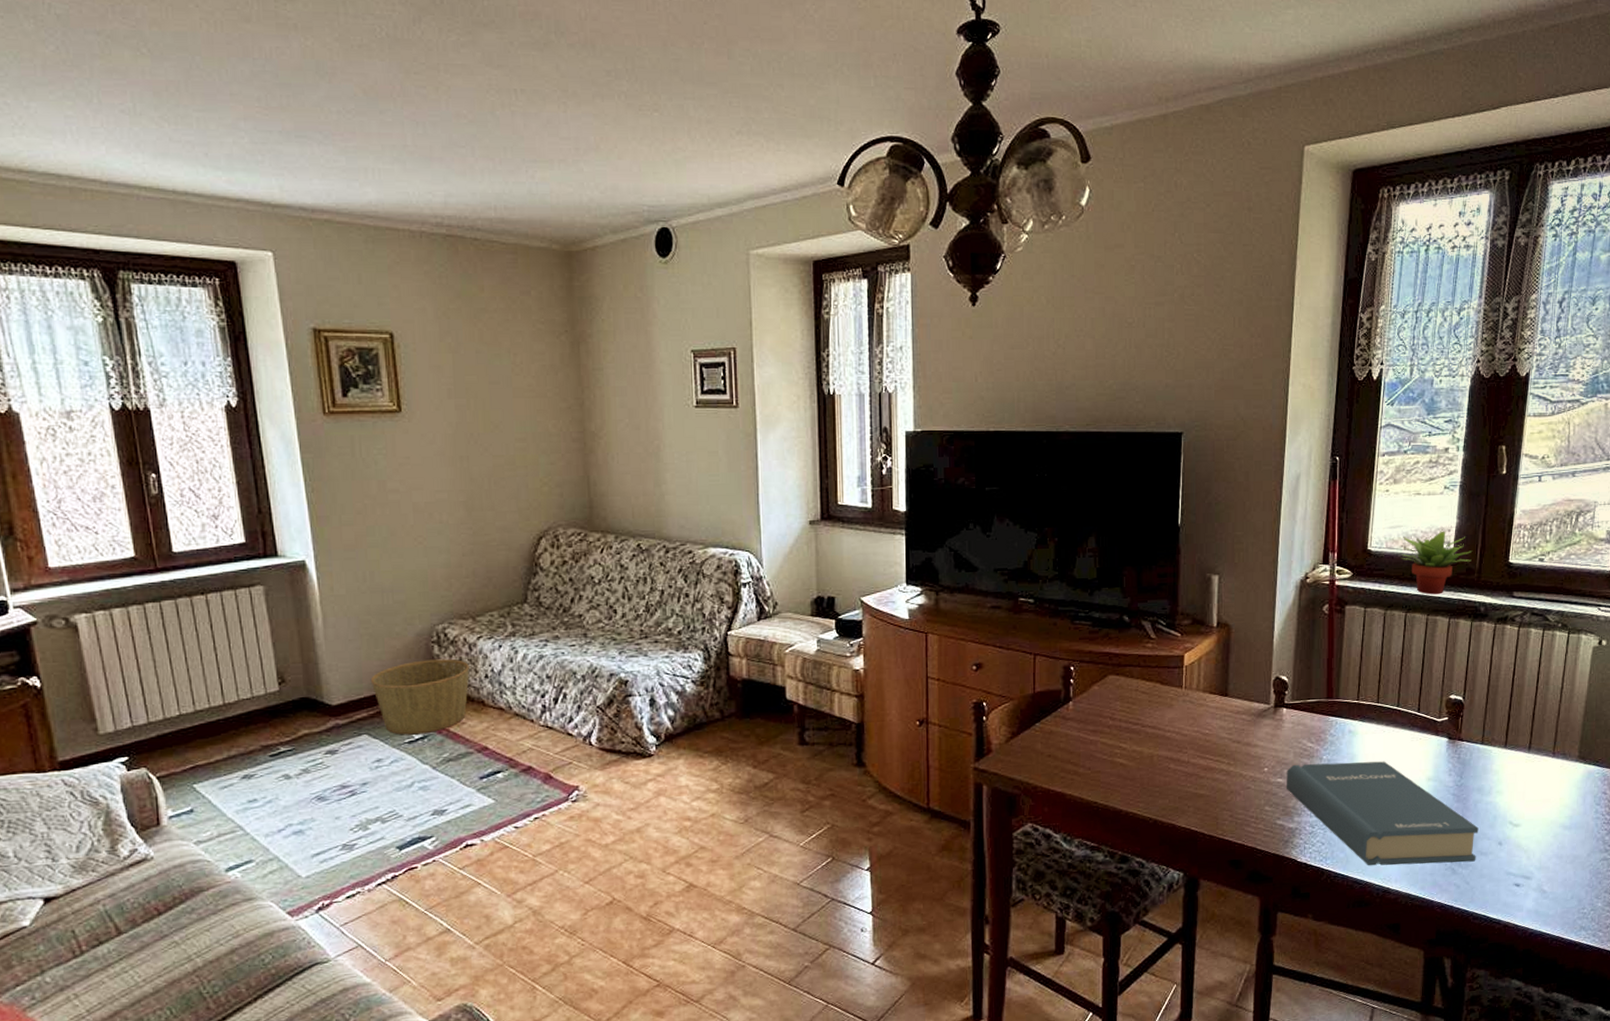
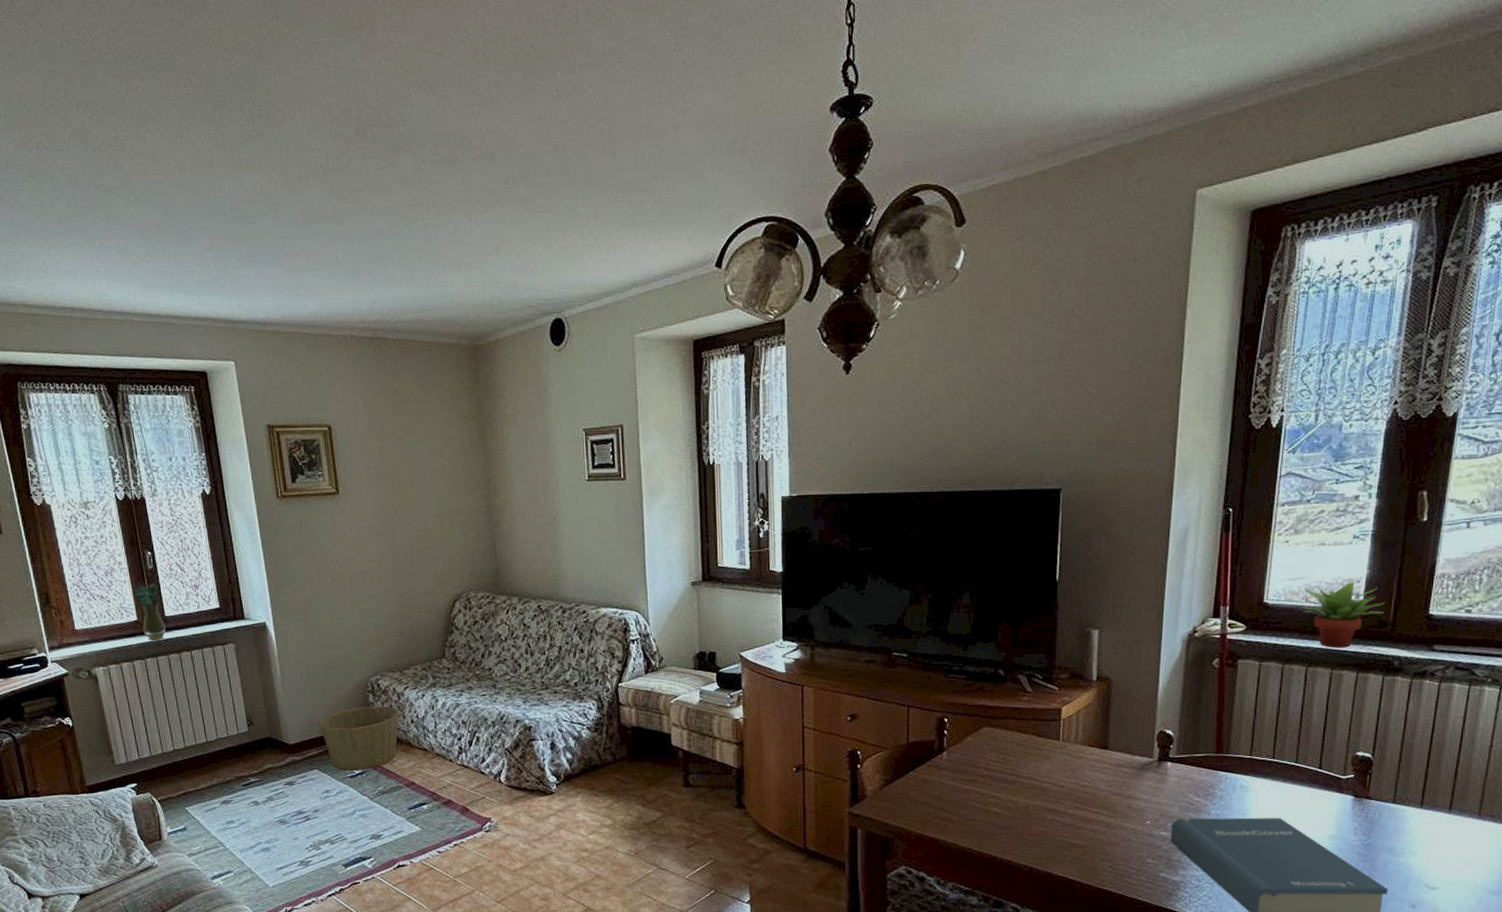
vase: none [130,509,173,581] -> present [133,581,166,640]

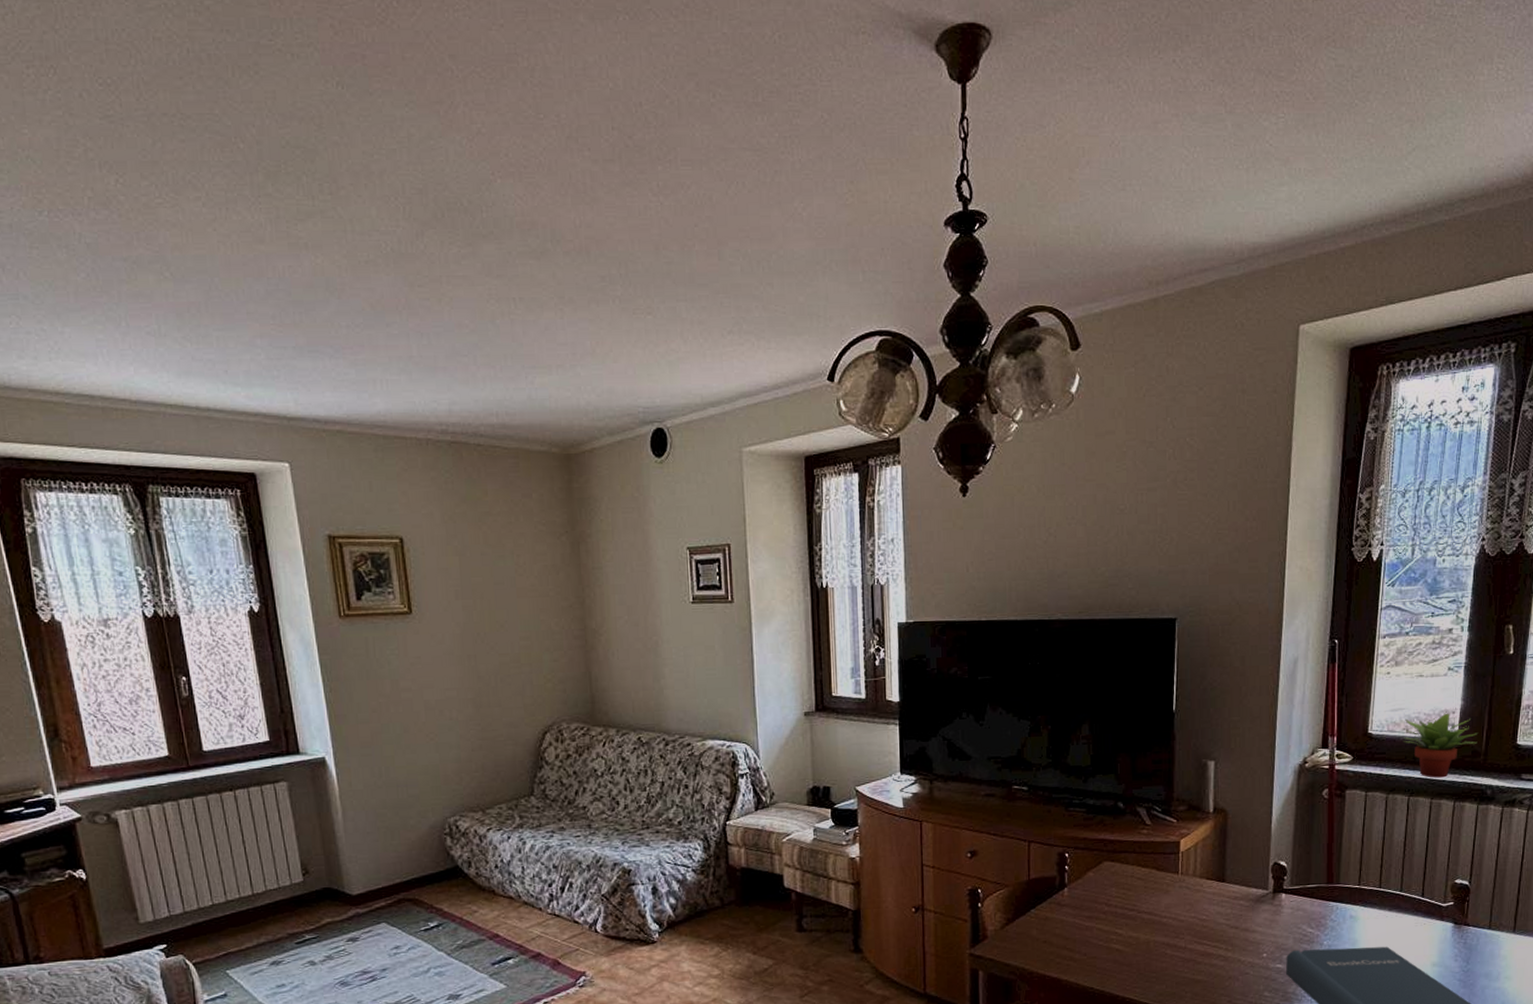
vase: present [133,581,166,640] -> none [164,710,204,779]
basket: present [319,706,399,771] -> none [387,850,481,923]

